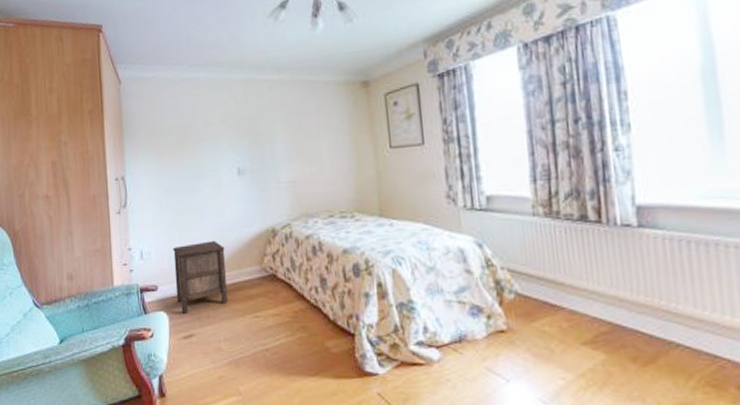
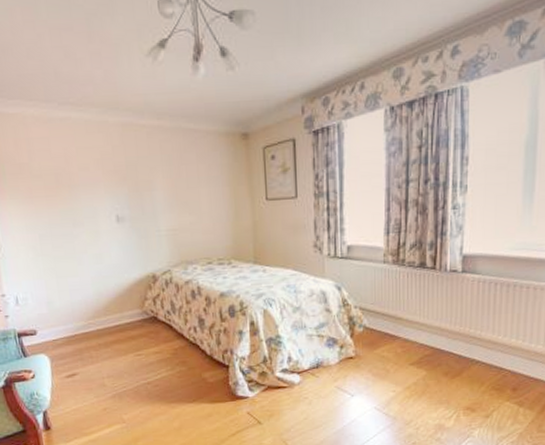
nightstand: present [173,240,228,315] -> none [51,286,110,356]

